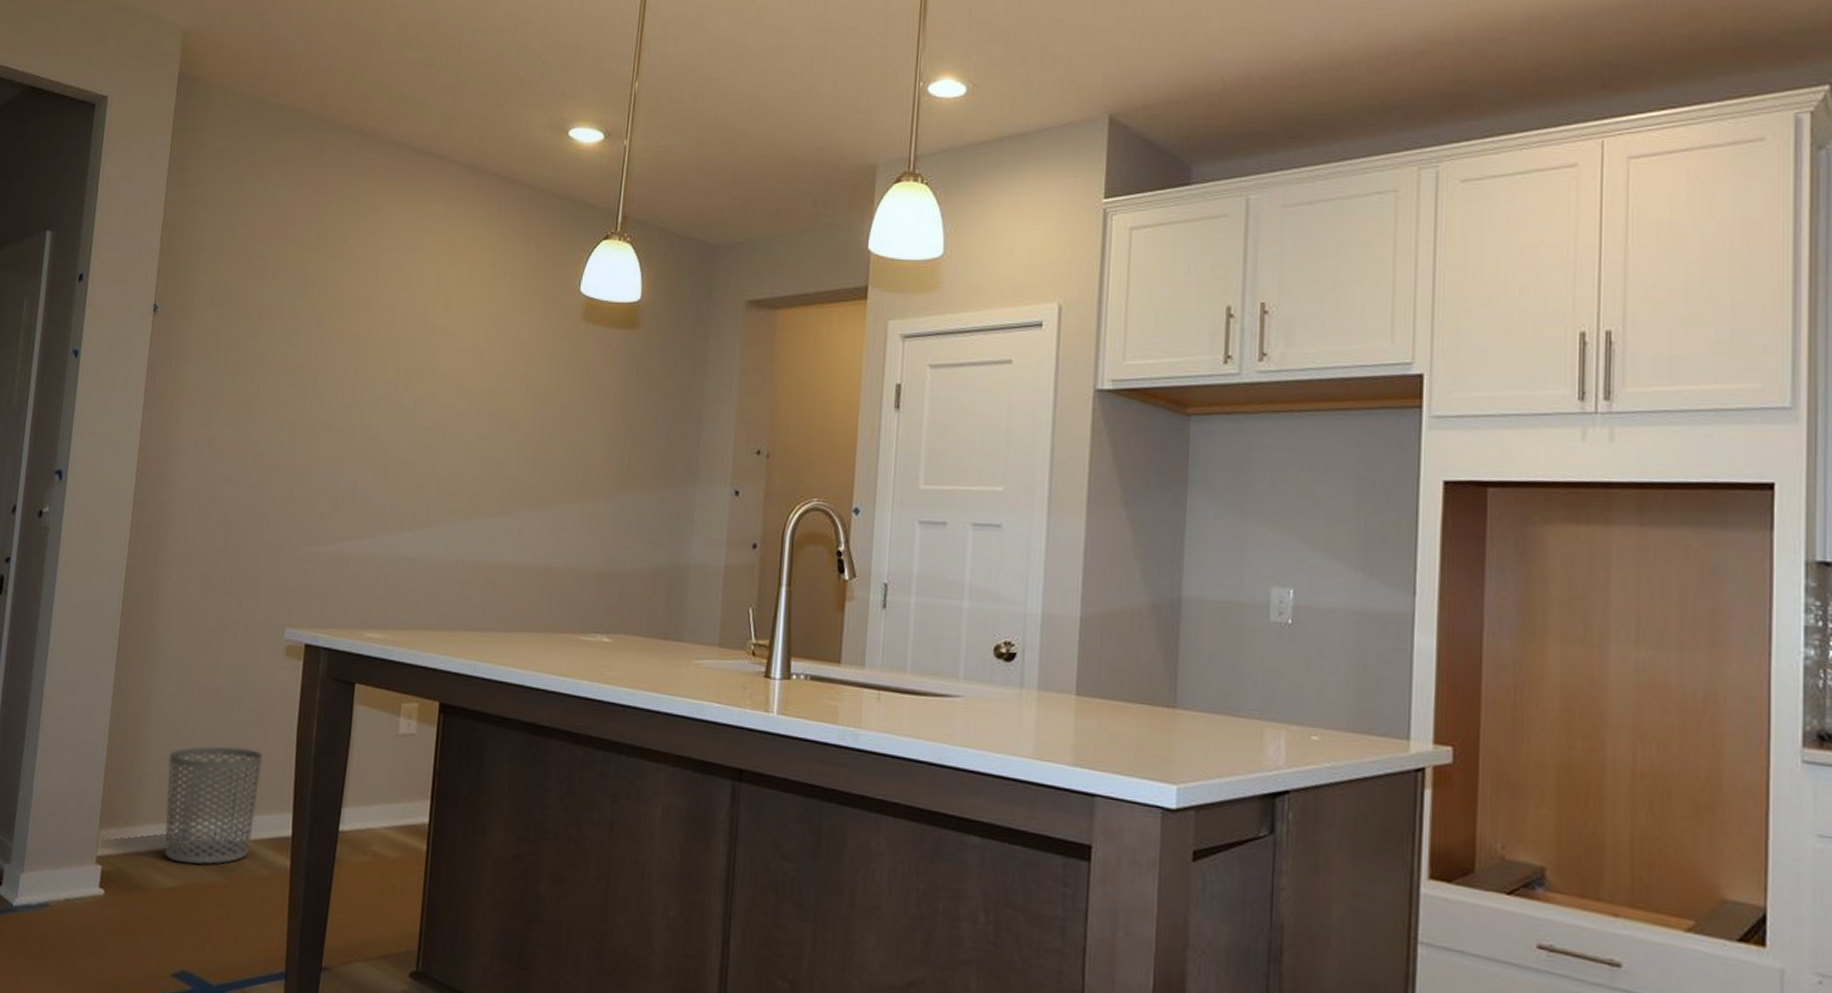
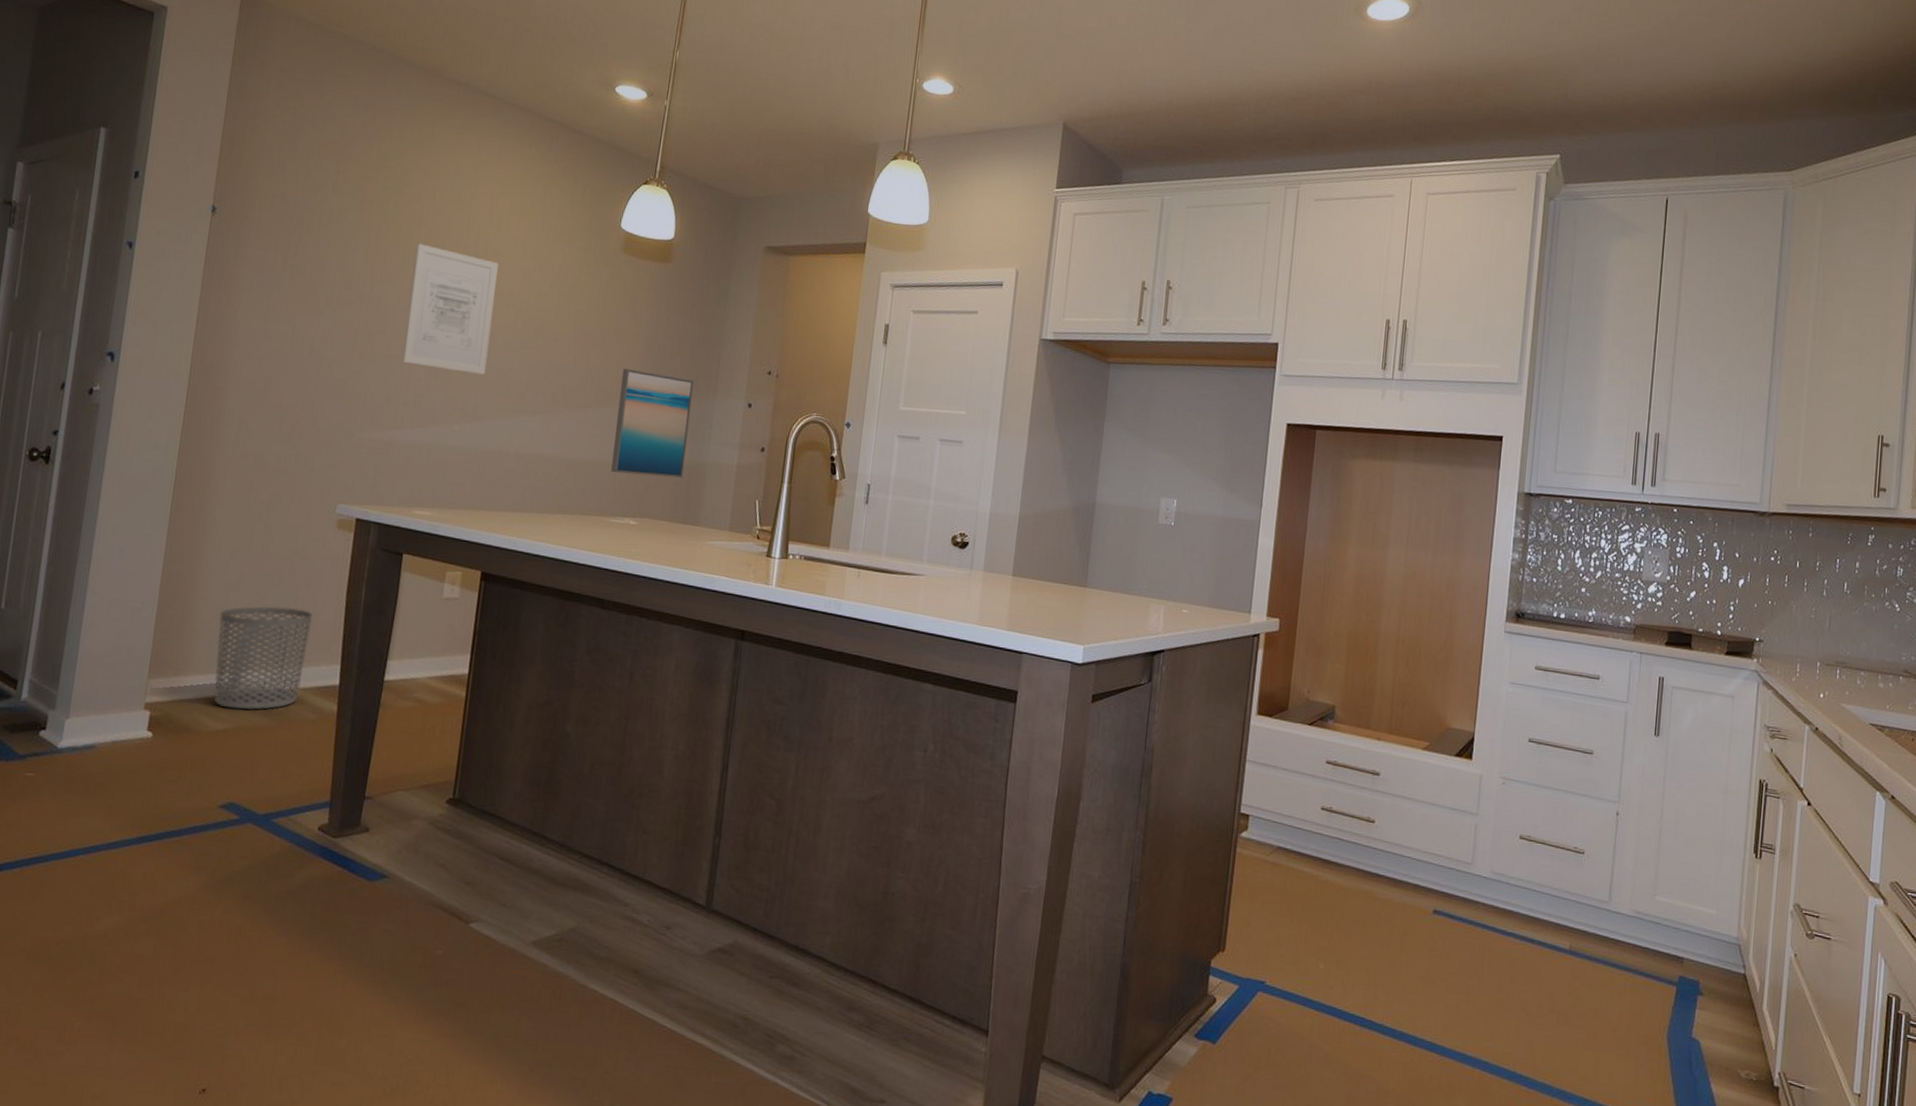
wall art: none [349,328,448,473] -> present [402,243,498,375]
wall art: none [579,457,670,584] -> present [611,369,694,478]

